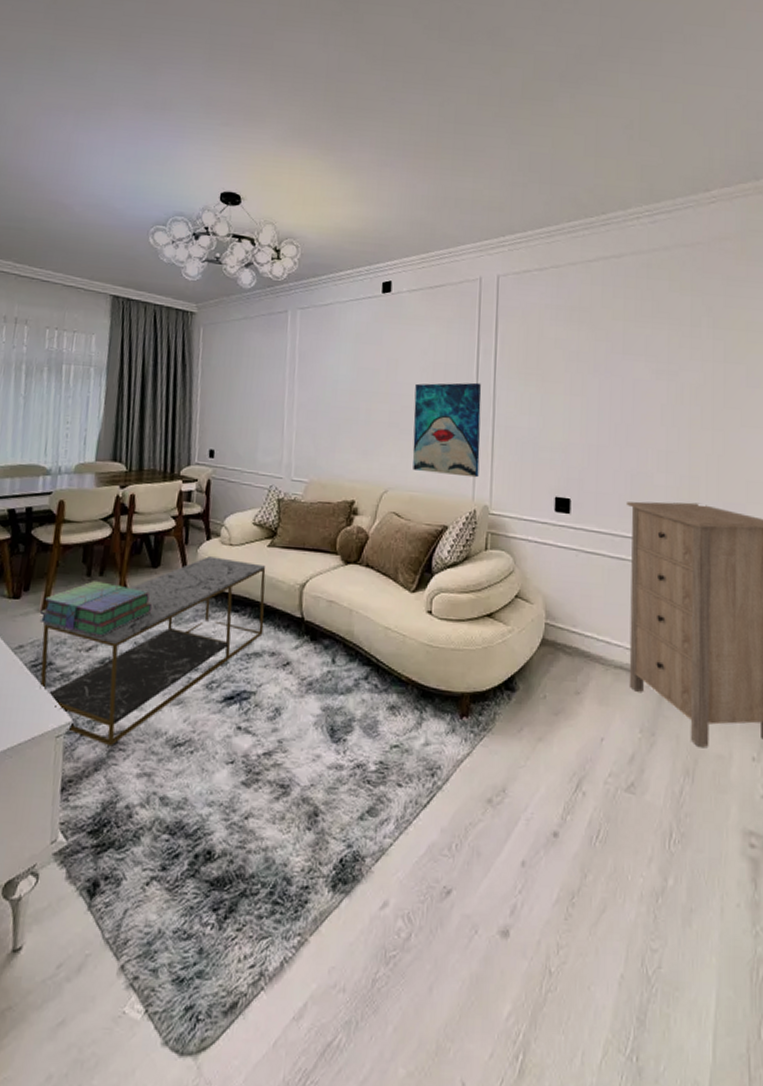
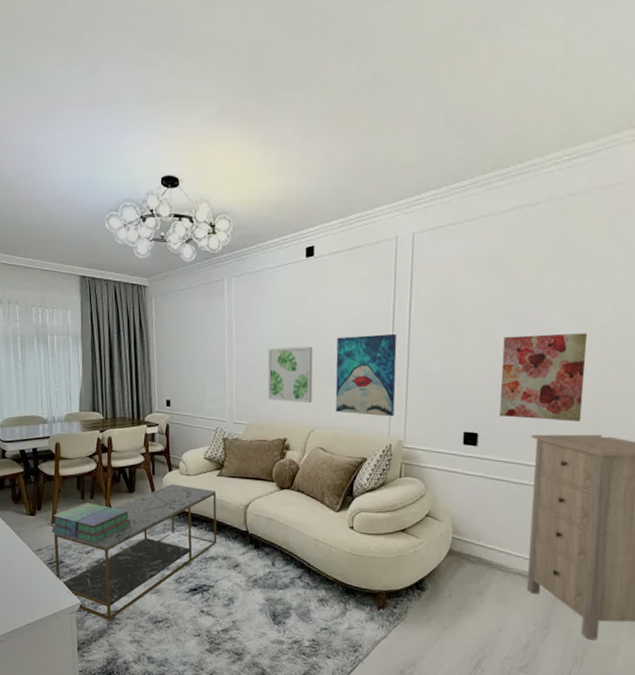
wall art: none [334,392,388,459] -> present [267,346,313,403]
wall art: none [592,391,678,488] -> present [500,333,588,421]

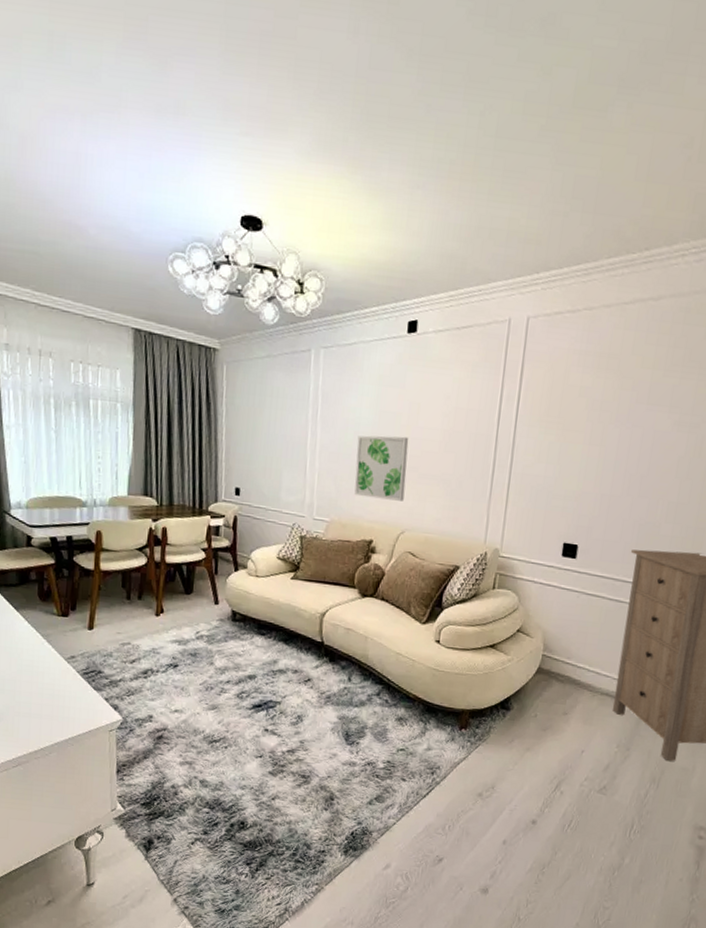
stack of books: present [51,503,132,543] -> none [87,604,188,651]
coffee table: present [54,484,217,621] -> none [91,586,290,740]
wall art: present [335,333,397,417] -> none [429,428,501,522]
wall art: present [500,333,588,421] -> none [601,442,697,538]

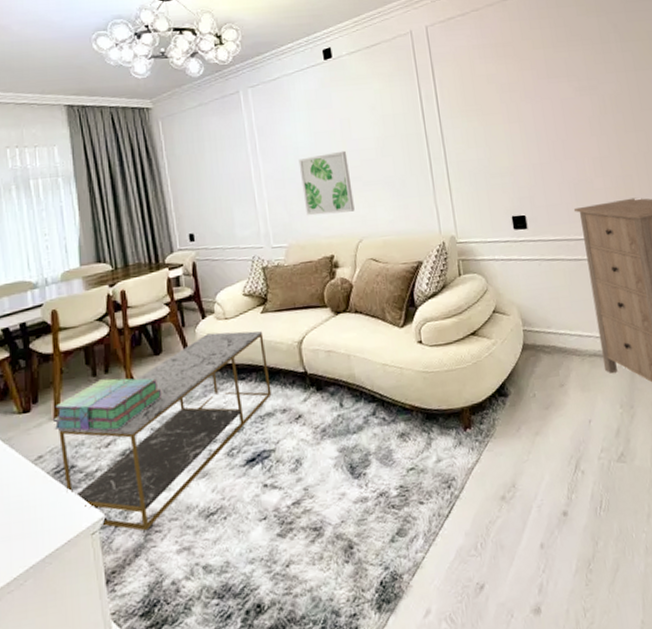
stack of books: none [87,604,188,651] -> present [53,378,162,432]
coffee table: none [91,586,290,740] -> present [59,331,272,531]

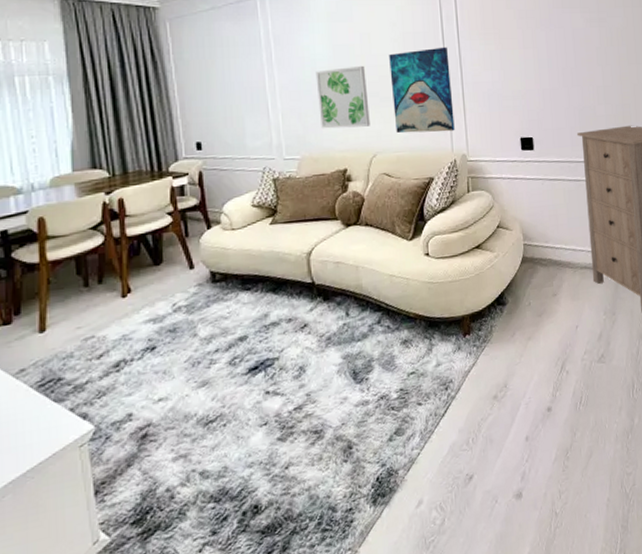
stack of books: present [53,378,162,432] -> none [38,288,162,343]
coffee table: present [59,331,272,531] -> none [44,242,278,441]
wall art: none [370,126,441,217] -> present [389,47,455,134]

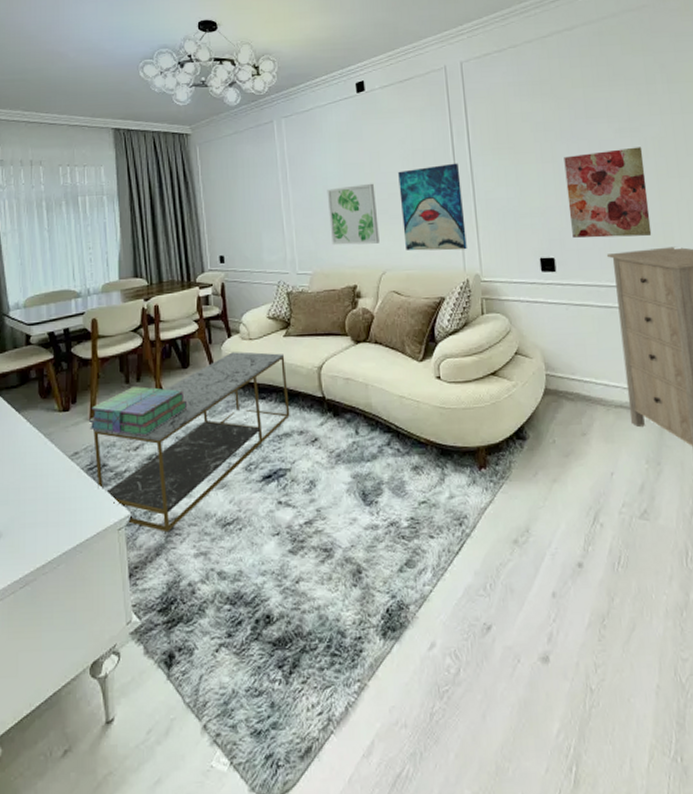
stack of books: none [38,288,162,343] -> present [89,386,188,436]
coffee table: none [44,242,278,441] -> present [93,351,290,533]
wall art: none [542,36,614,119] -> present [564,147,652,238]

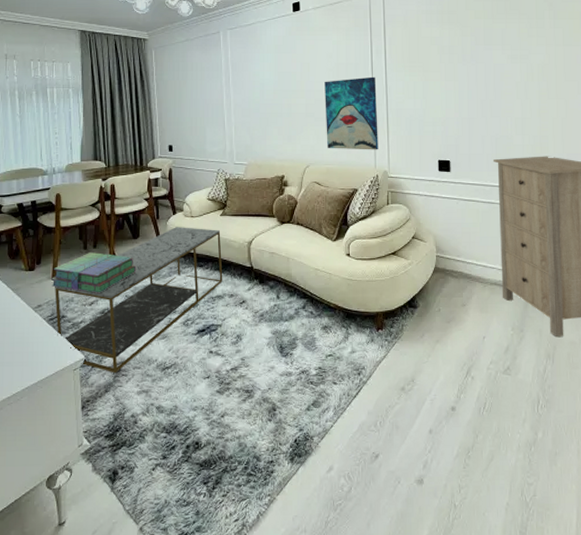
wall art: present [327,183,380,246] -> none [263,90,305,141]
wall art: present [564,147,652,238] -> none [464,71,531,146]

